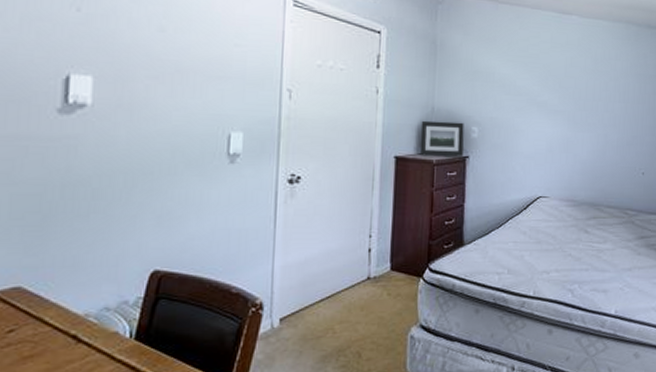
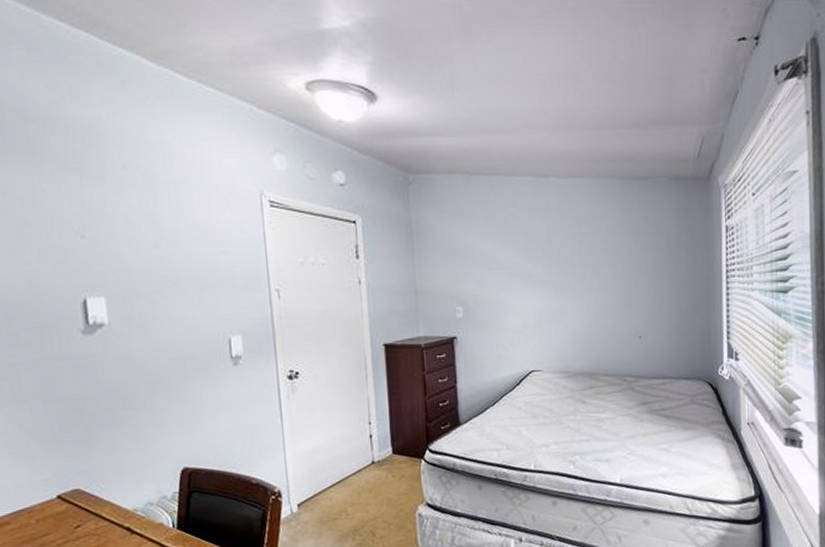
picture frame: present [419,120,464,156] -> none [405,303,450,340]

